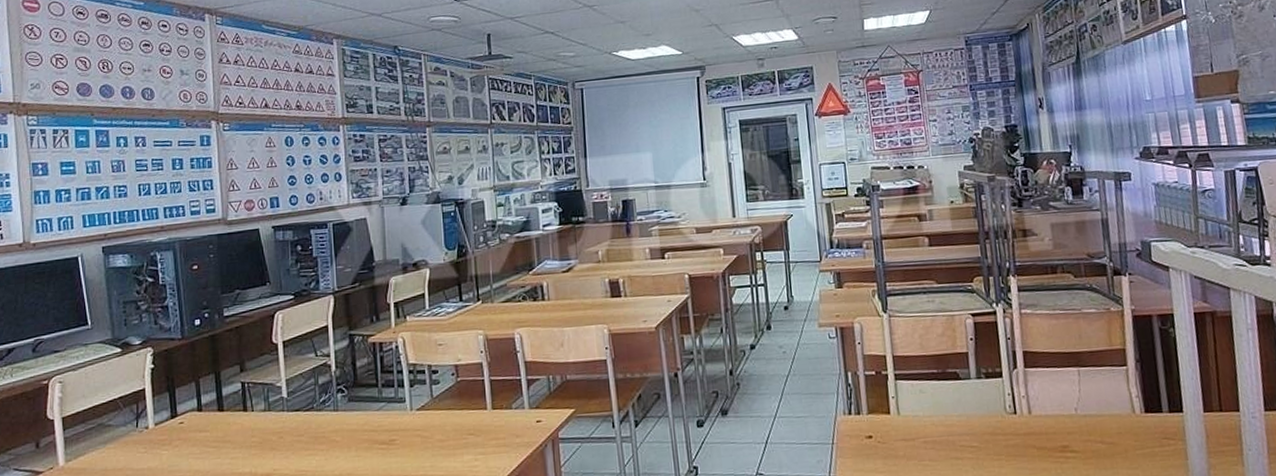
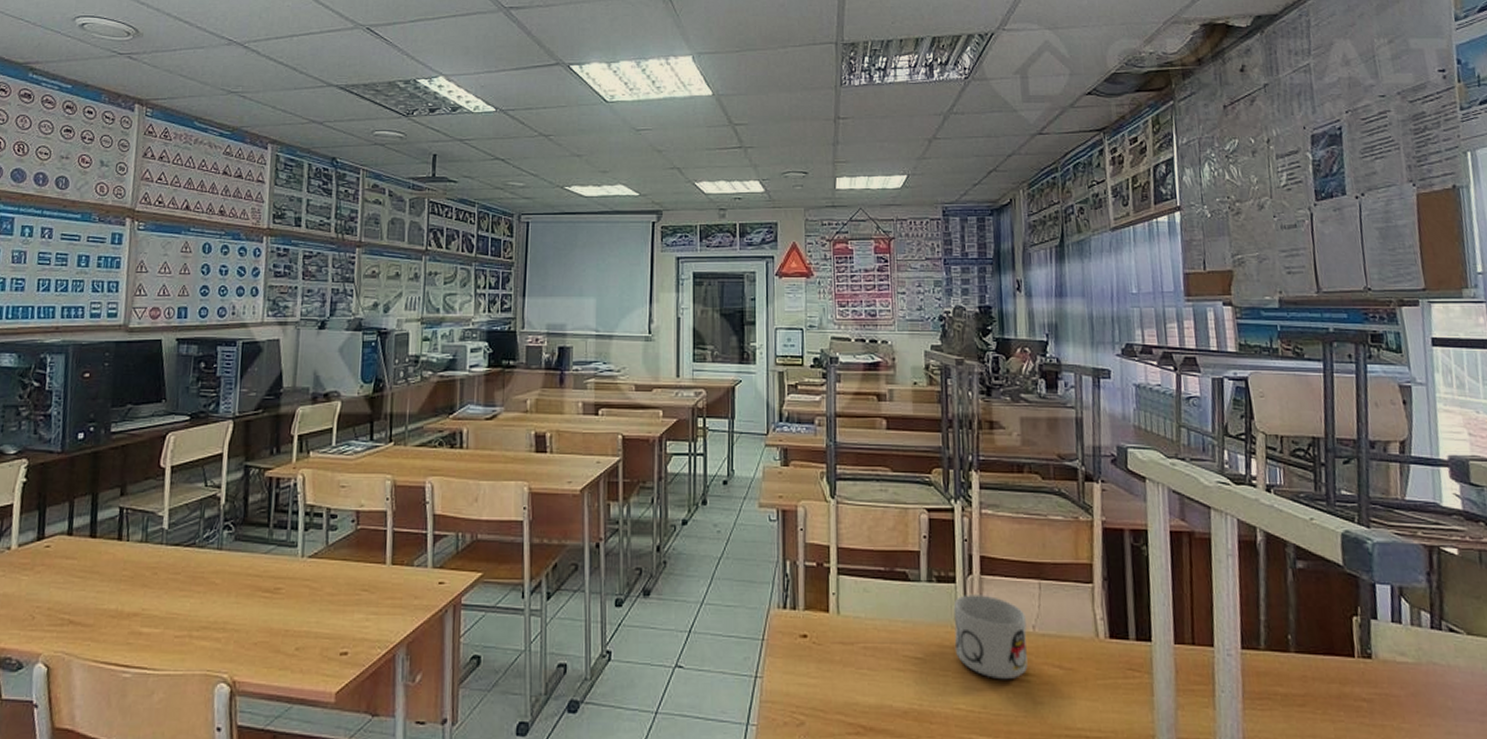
mug: none [1002,385,1073,458] -> present [953,595,1028,680]

